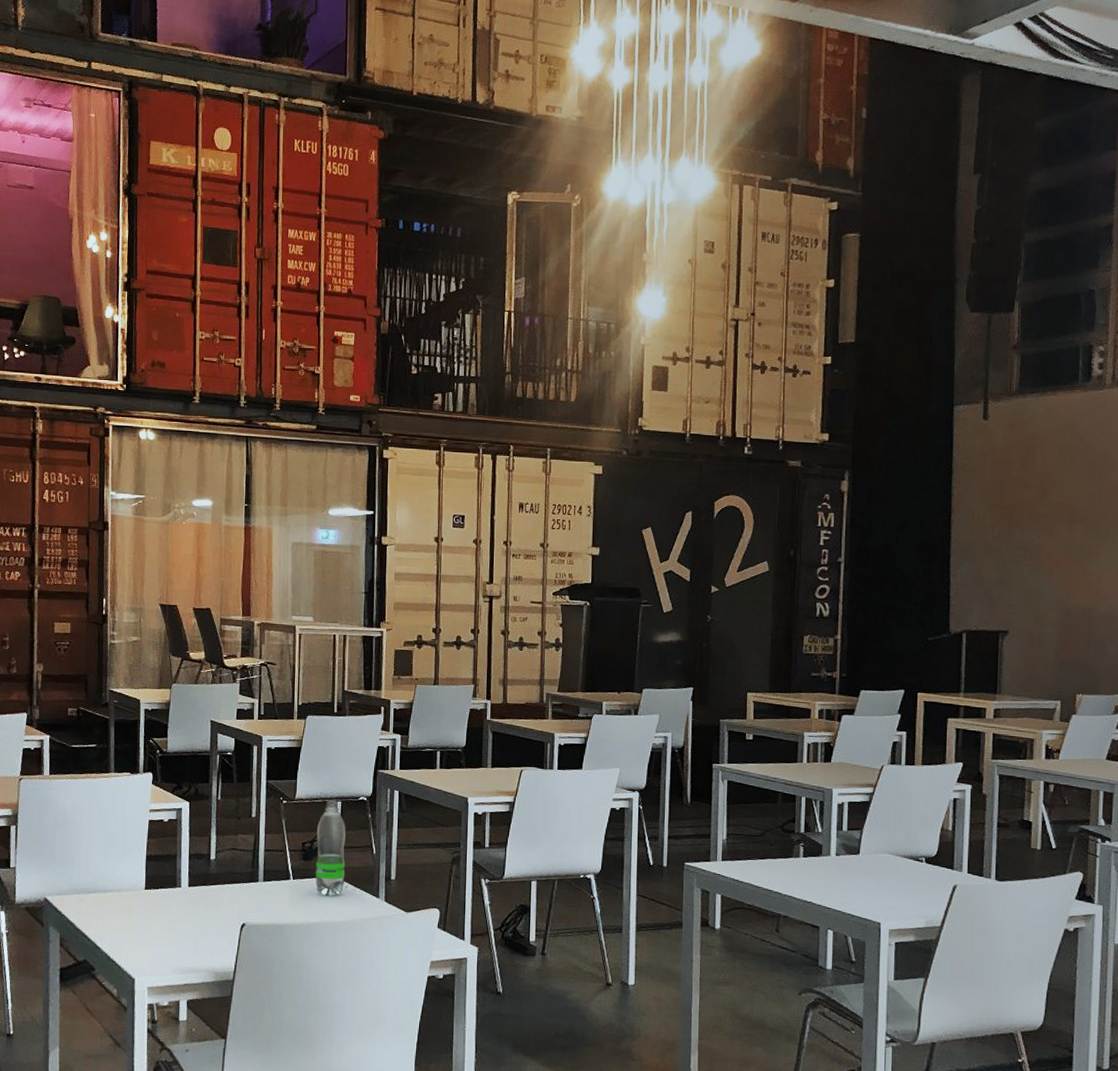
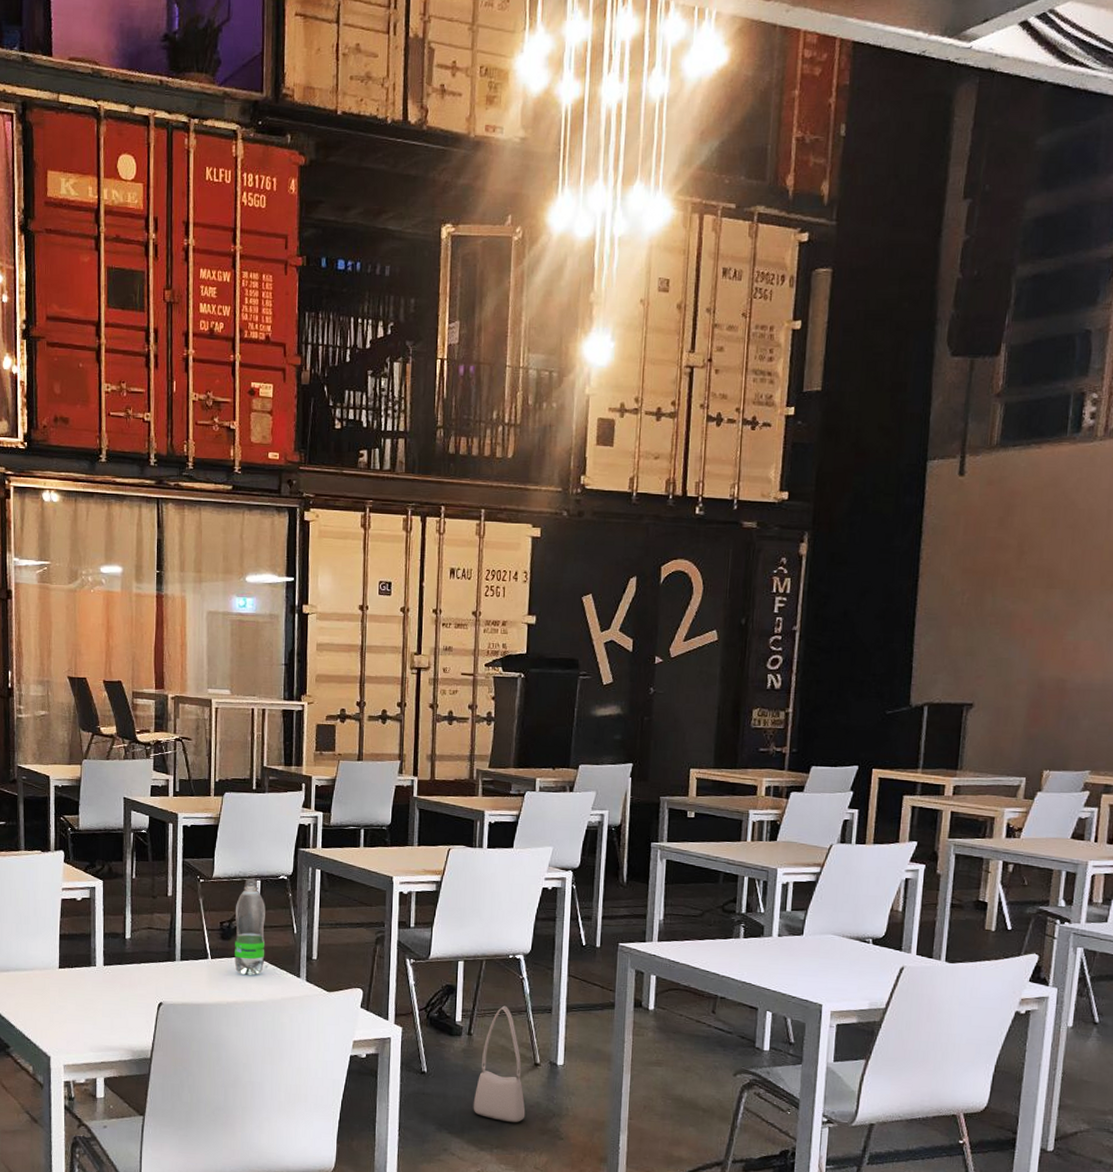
shoulder bag: none [547,925,599,1044] -> present [473,1005,526,1123]

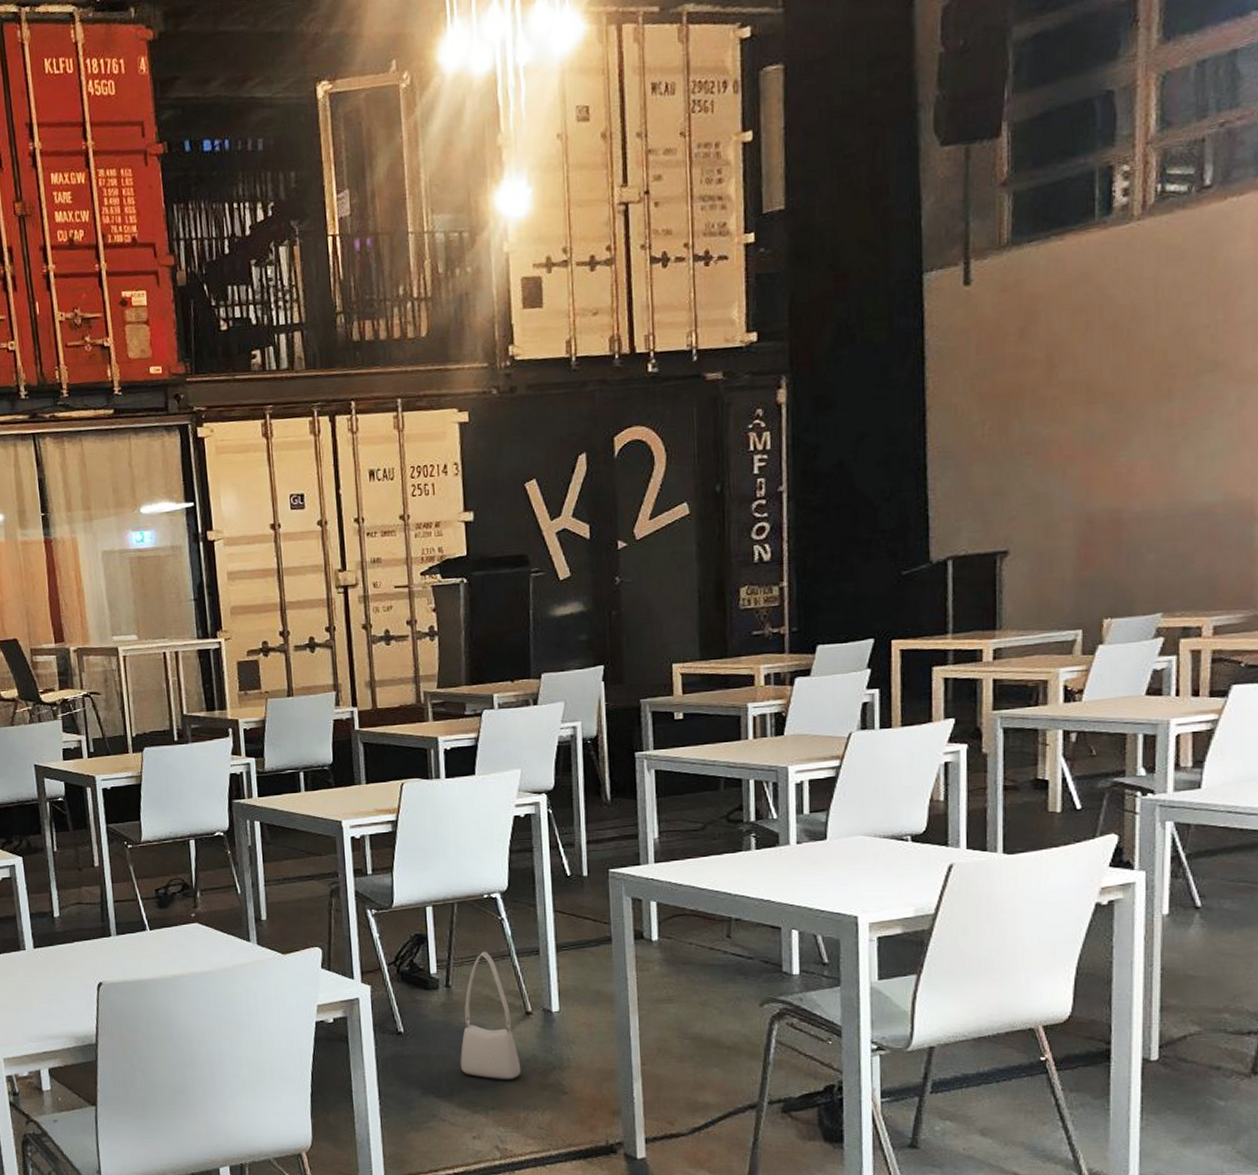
bottle: present [234,879,266,976] -> none [170,839,209,944]

